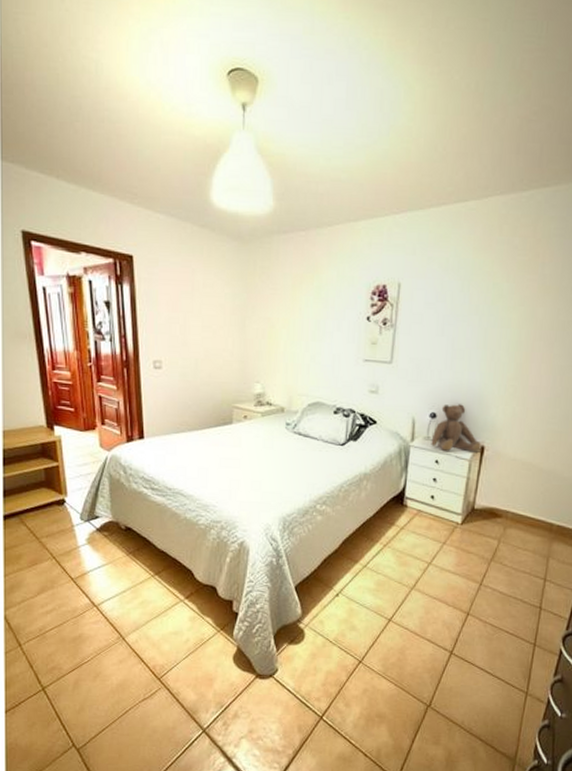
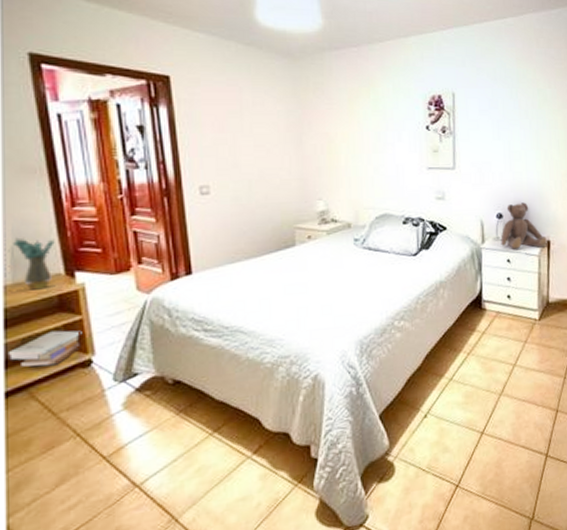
books: none [5,472,58,500] -> present [7,330,82,368]
vase: none [10,392,40,437] -> present [14,237,55,290]

